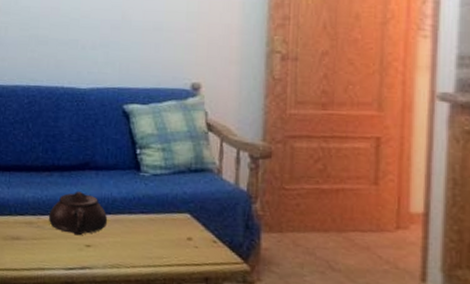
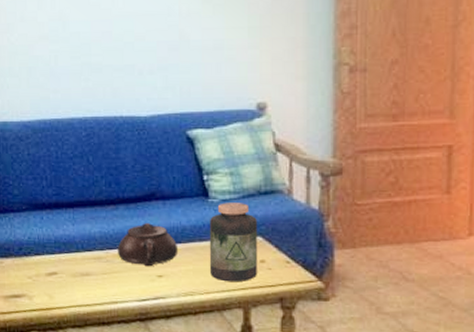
jar: none [137,177,186,258] -> present [209,203,257,282]

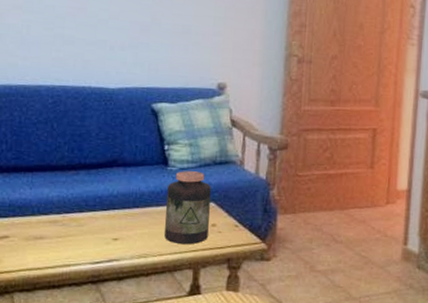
teapot: present [117,223,179,267] -> none [74,188,136,230]

